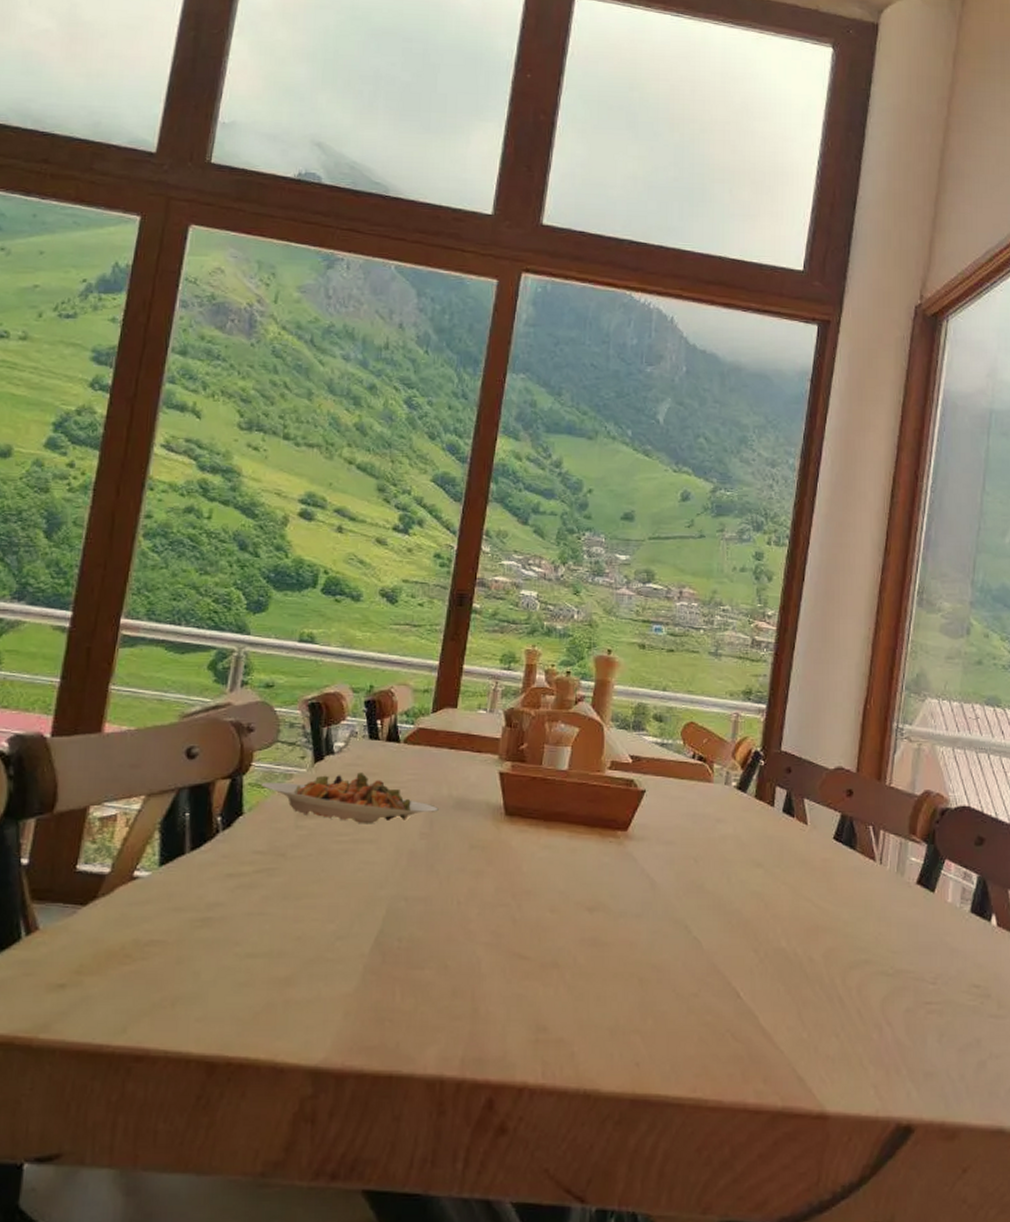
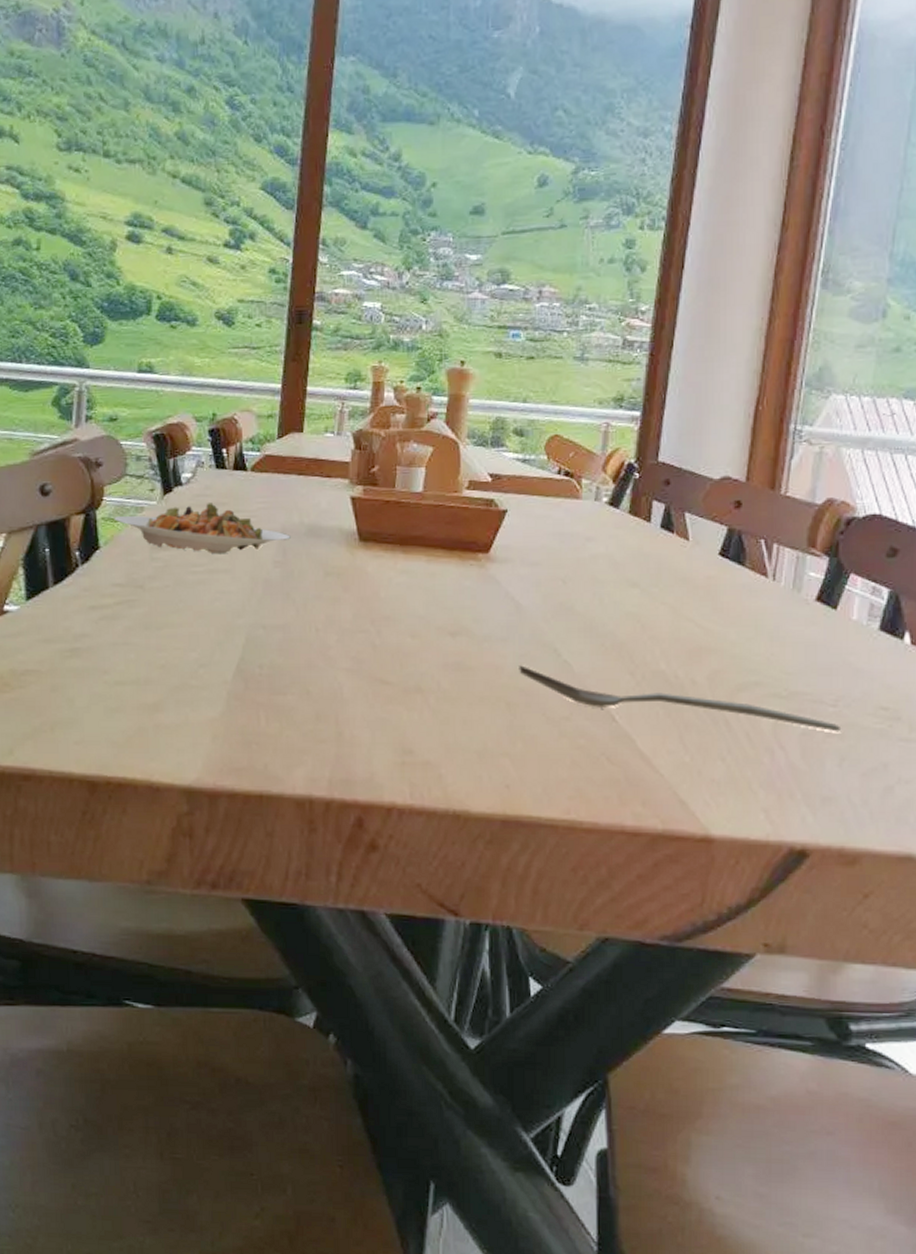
fork: none [652,941,941,1009] -> present [519,665,842,732]

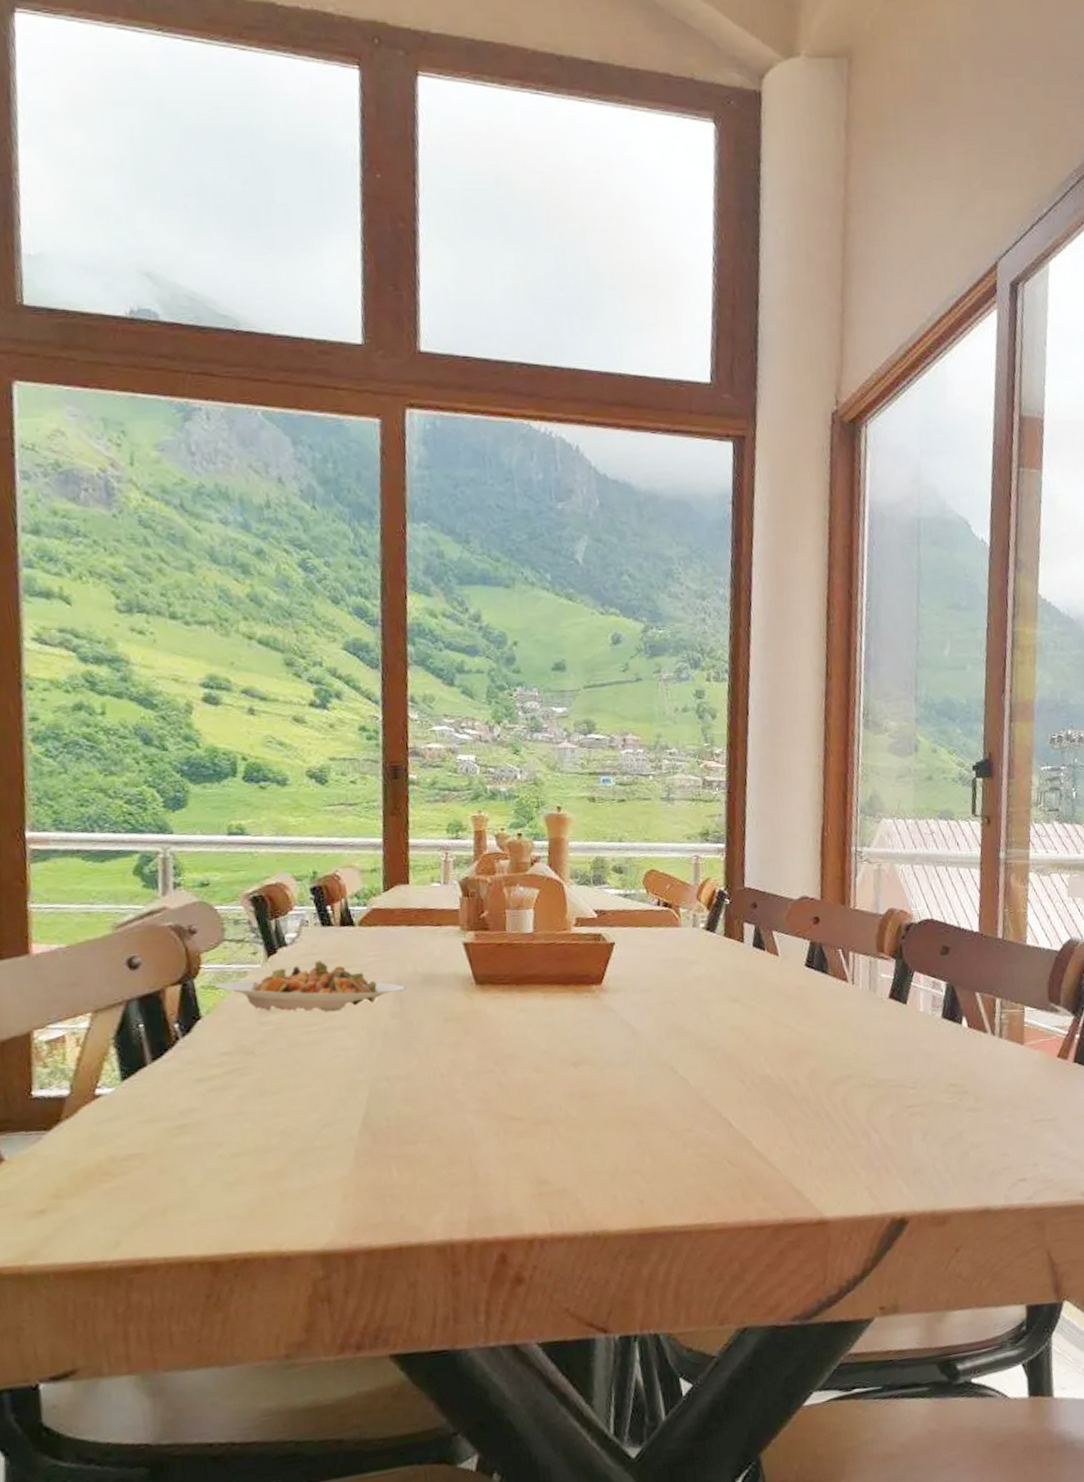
fork: present [519,665,842,732] -> none [640,1086,922,1116]

